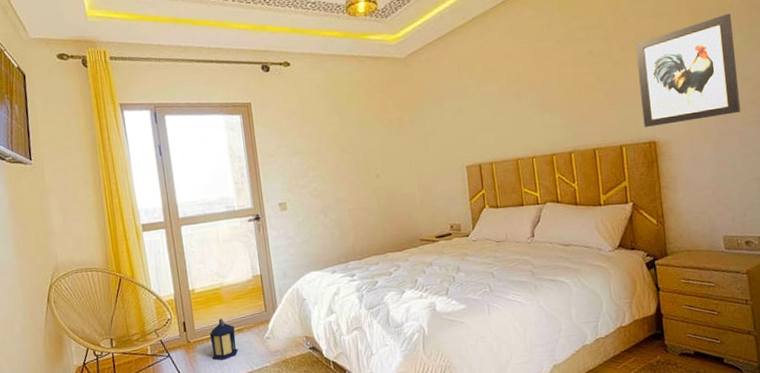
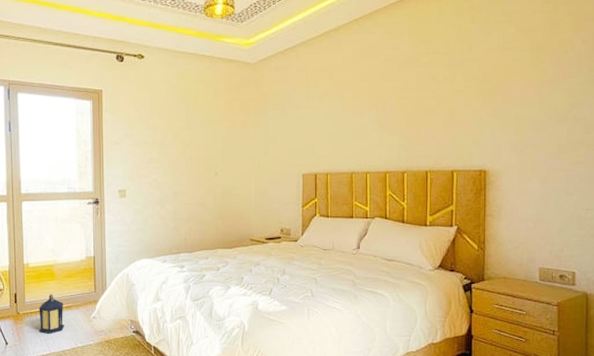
wall art: present [635,13,741,127] -> none [477,55,573,156]

